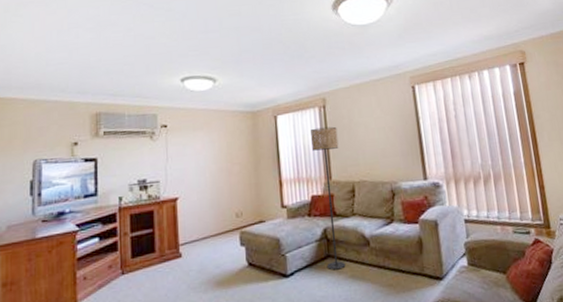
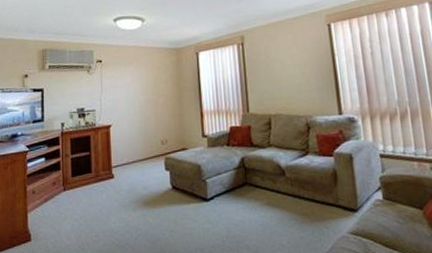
floor lamp: present [311,126,346,270] -> none [230,62,262,197]

